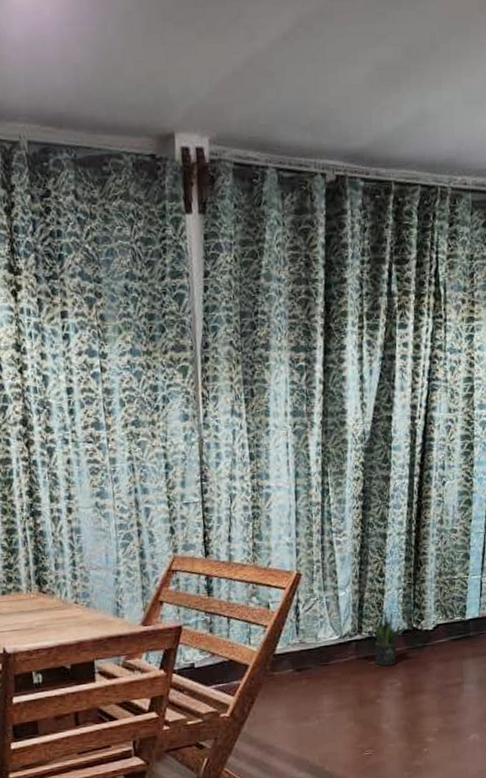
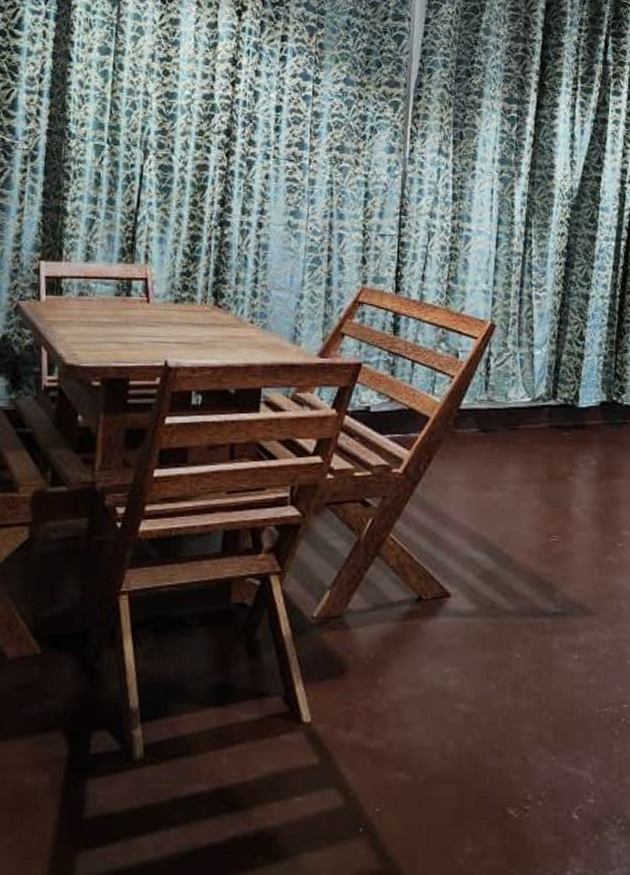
potted plant: present [374,610,408,666] -> none [568,378,607,440]

